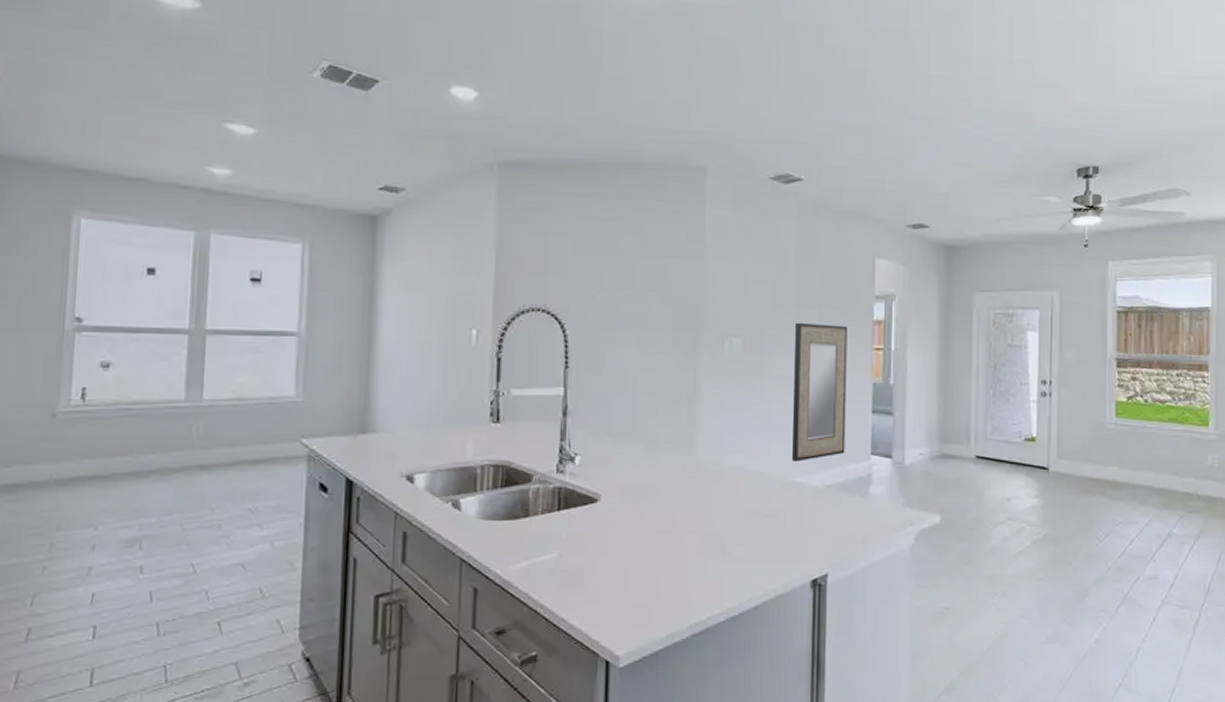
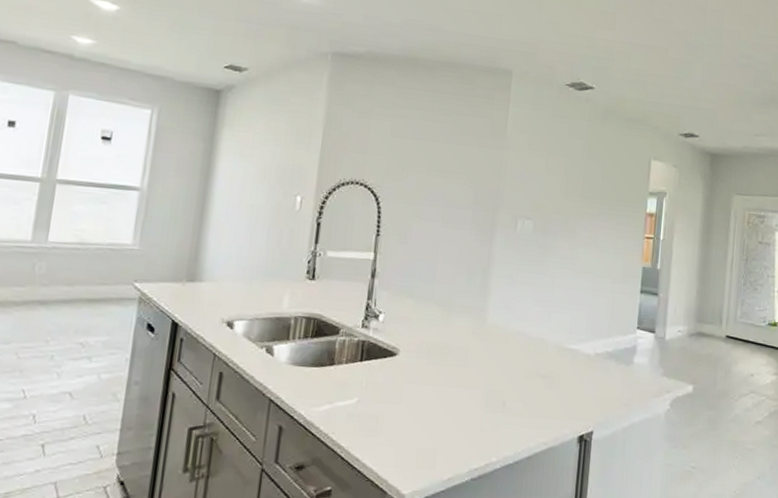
home mirror: present [791,322,848,462] -> none [568,210,624,331]

